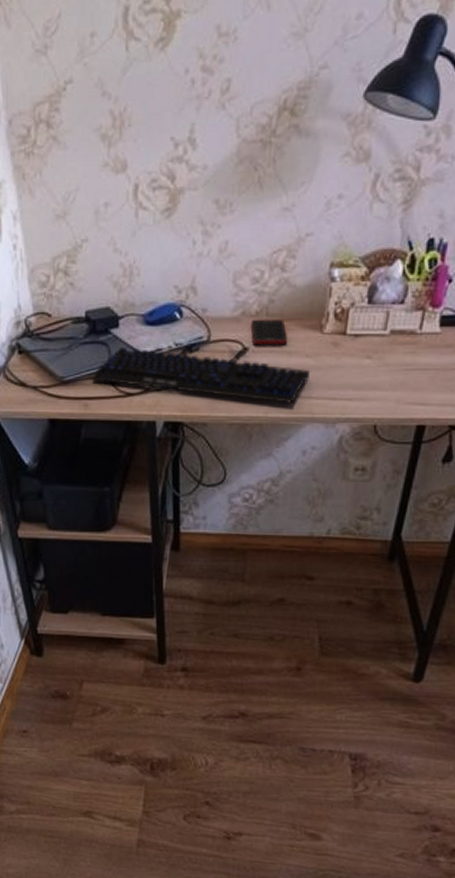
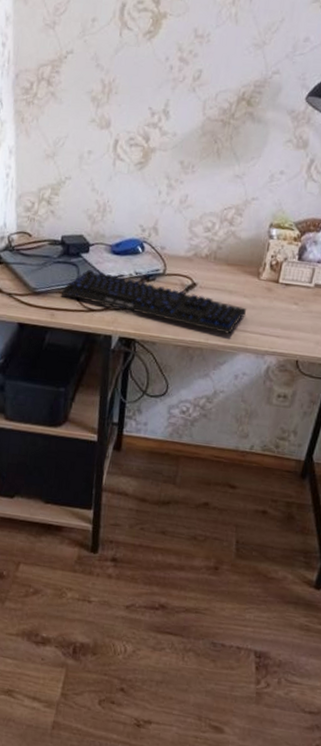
cell phone: present [250,318,288,346] -> none [200,260,231,285]

